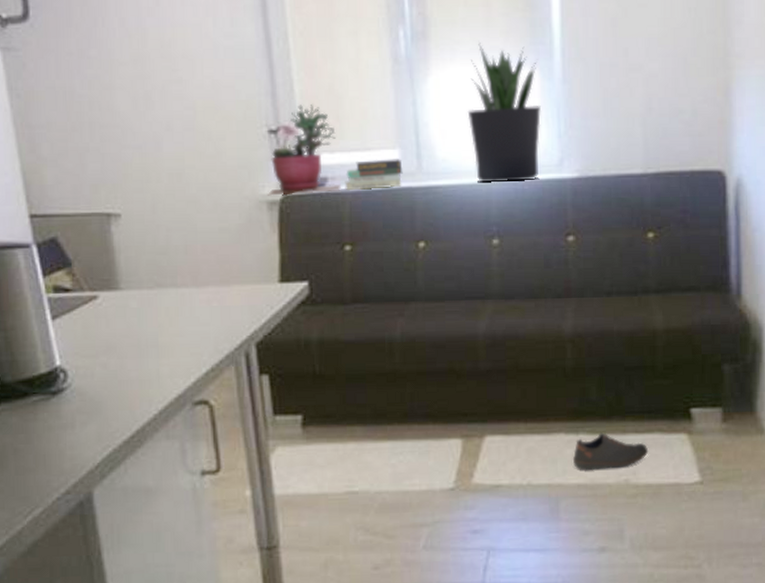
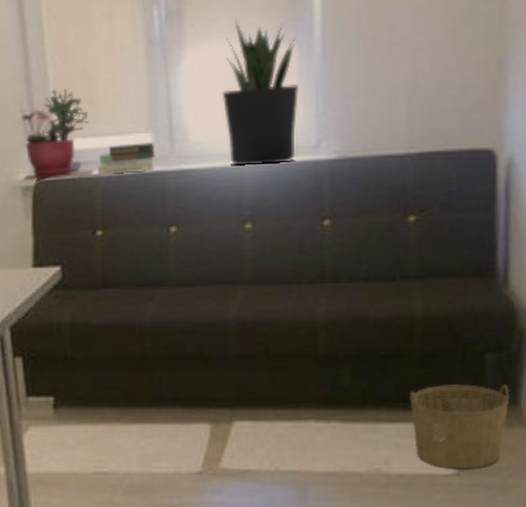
shoe: present [572,432,649,470] -> none [322,421,403,458]
basket: none [653,394,747,478] -> present [409,384,510,470]

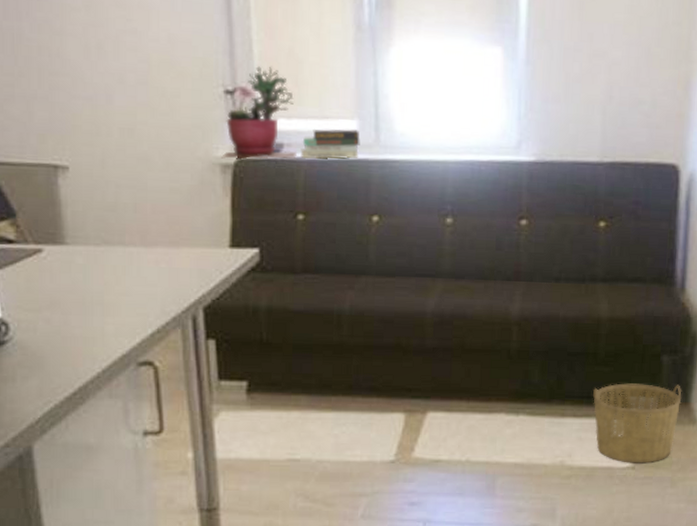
planter: present [222,20,300,167] -> none [428,16,503,163]

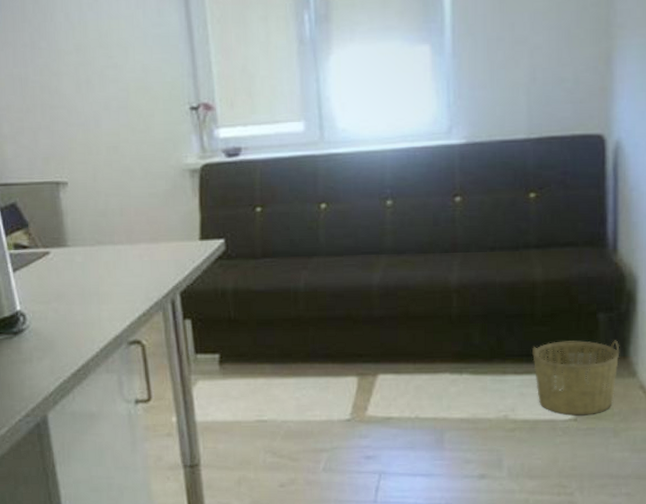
succulent plant: present [220,66,298,160] -> none [189,82,254,165]
books: present [300,129,360,160] -> none [256,130,307,159]

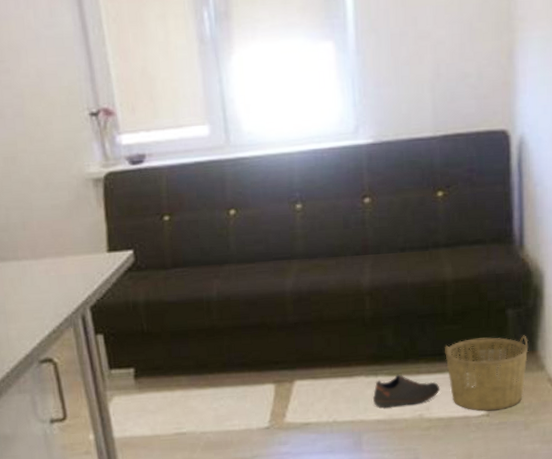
shoe: none [456,373,527,406] -> present [372,374,440,408]

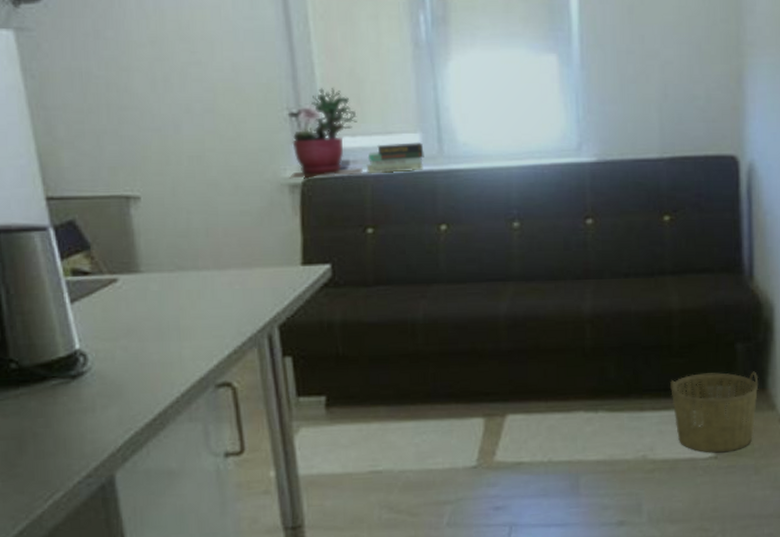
succulent plant: none [92,86,159,174] -> present [288,87,364,179]
books: none [161,134,213,166] -> present [366,142,424,174]
shoe: present [372,374,440,408] -> none [592,410,665,447]

